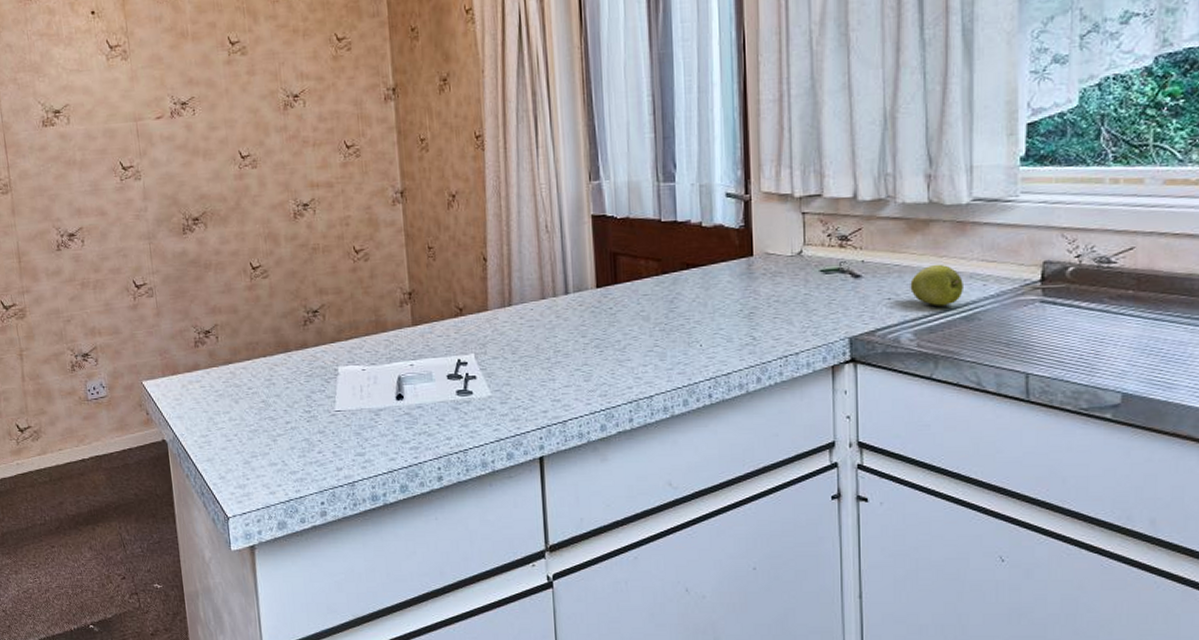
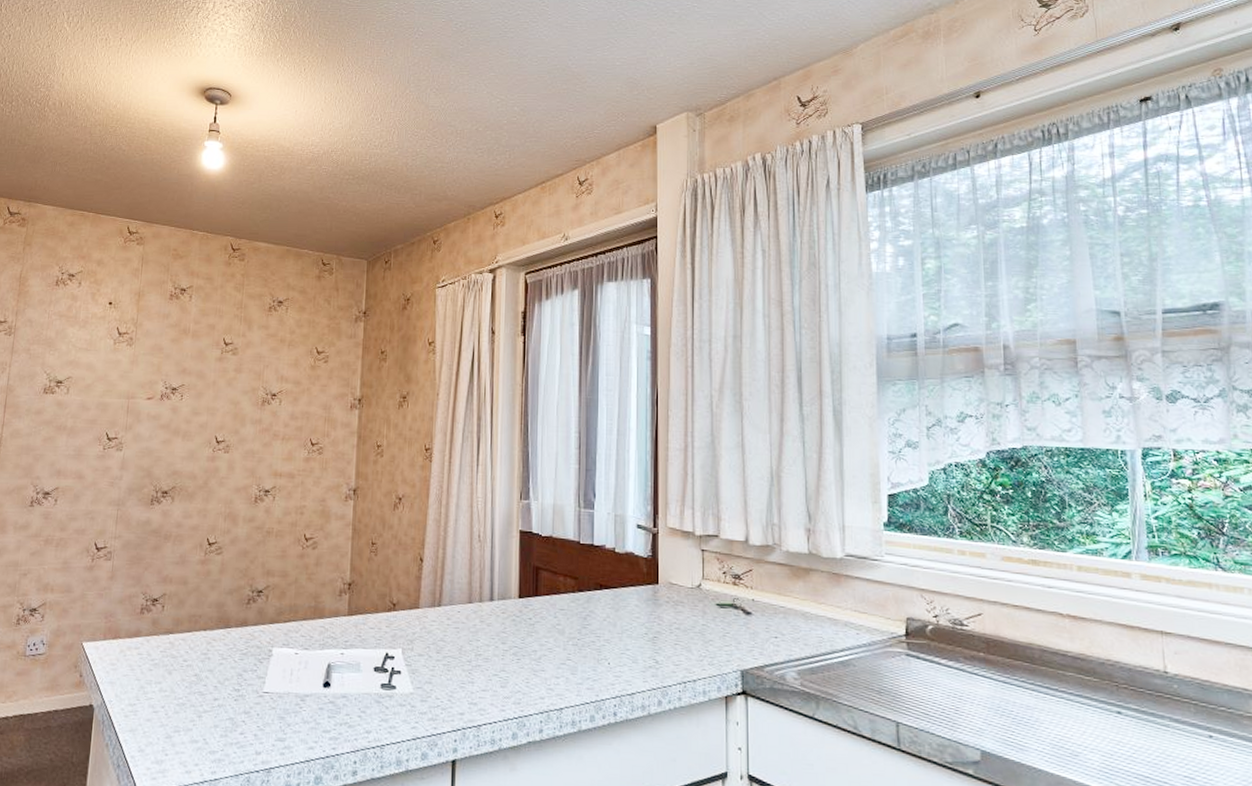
apple: present [910,264,963,306] -> none [794,609,840,650]

